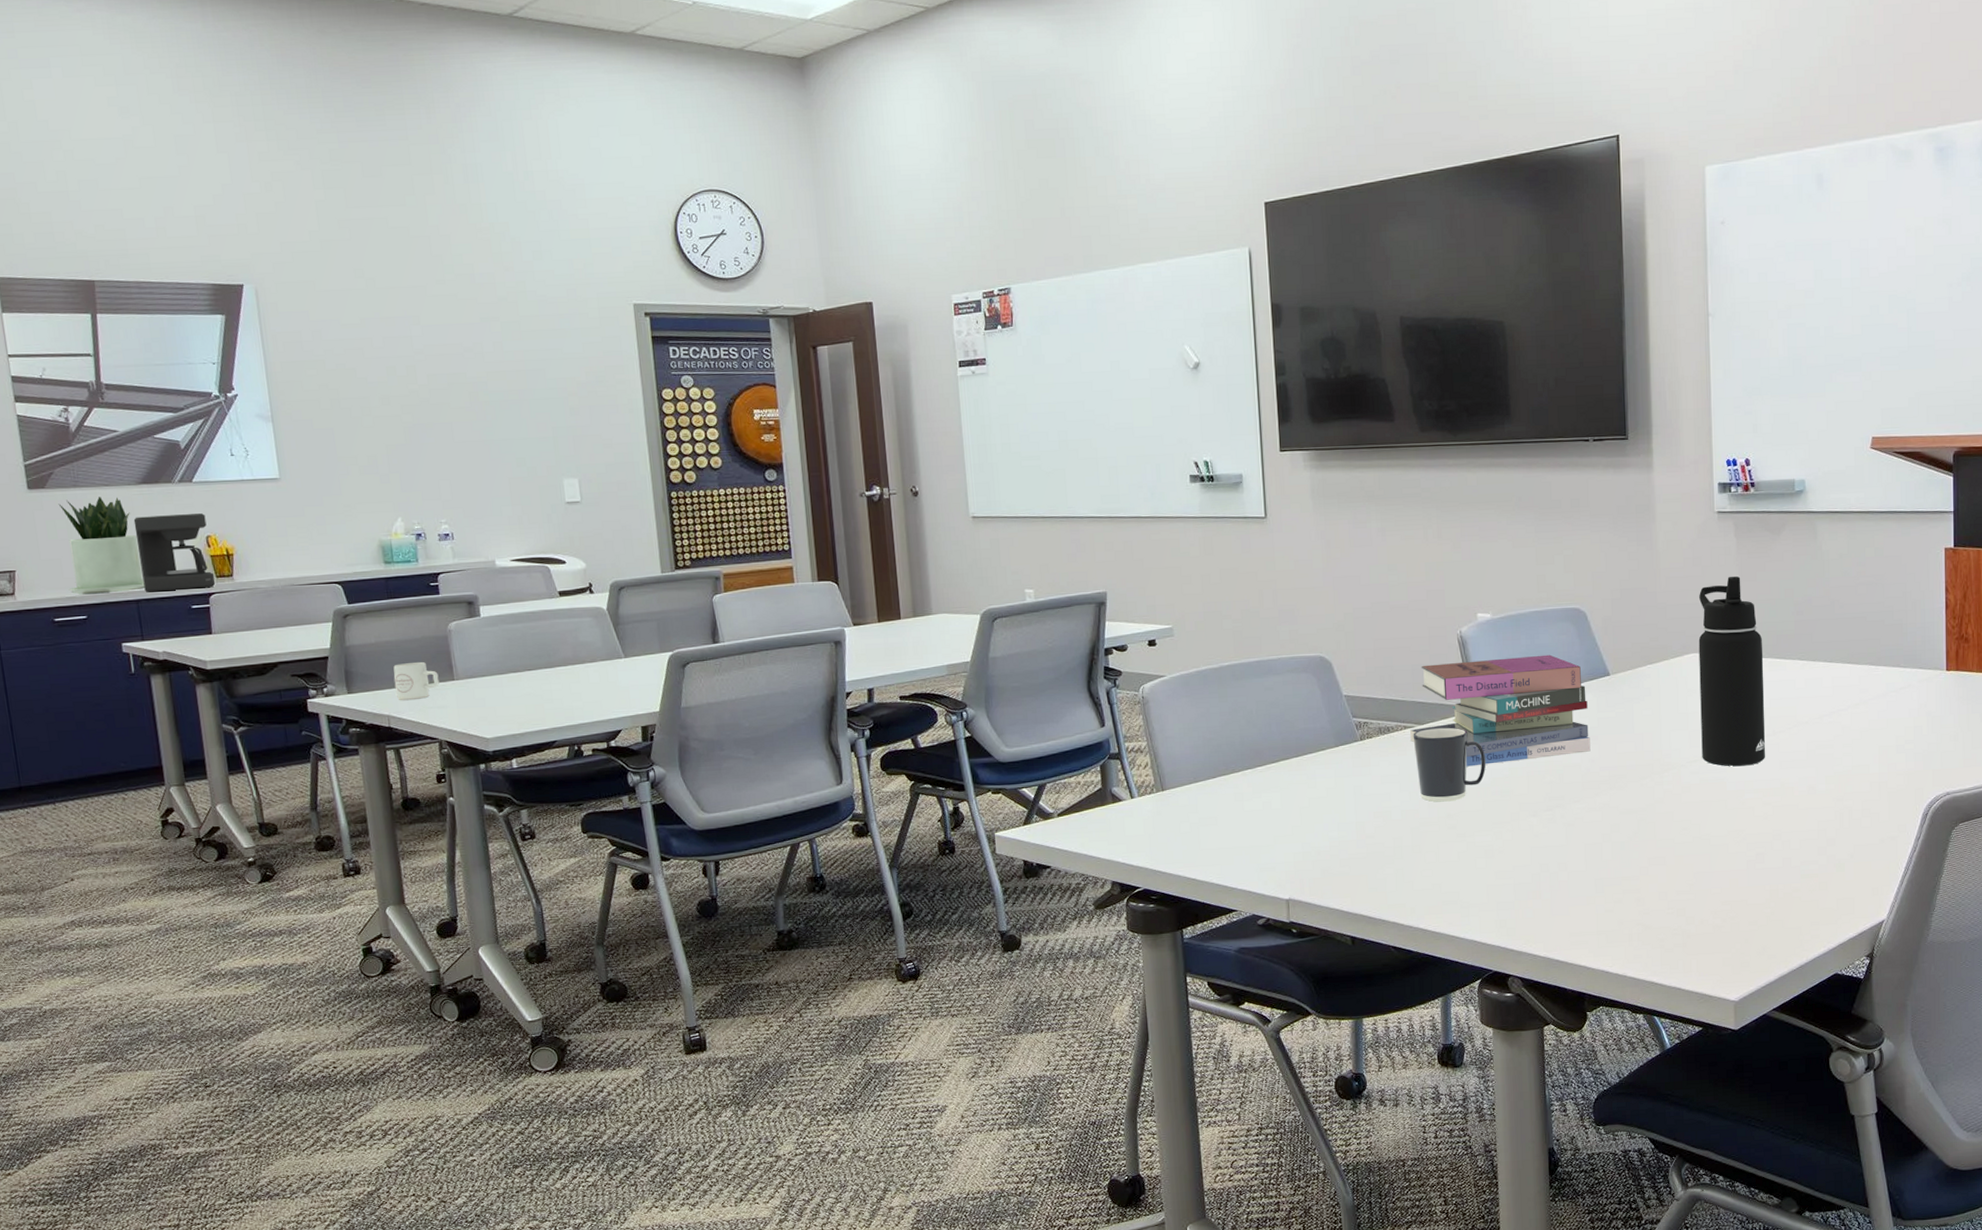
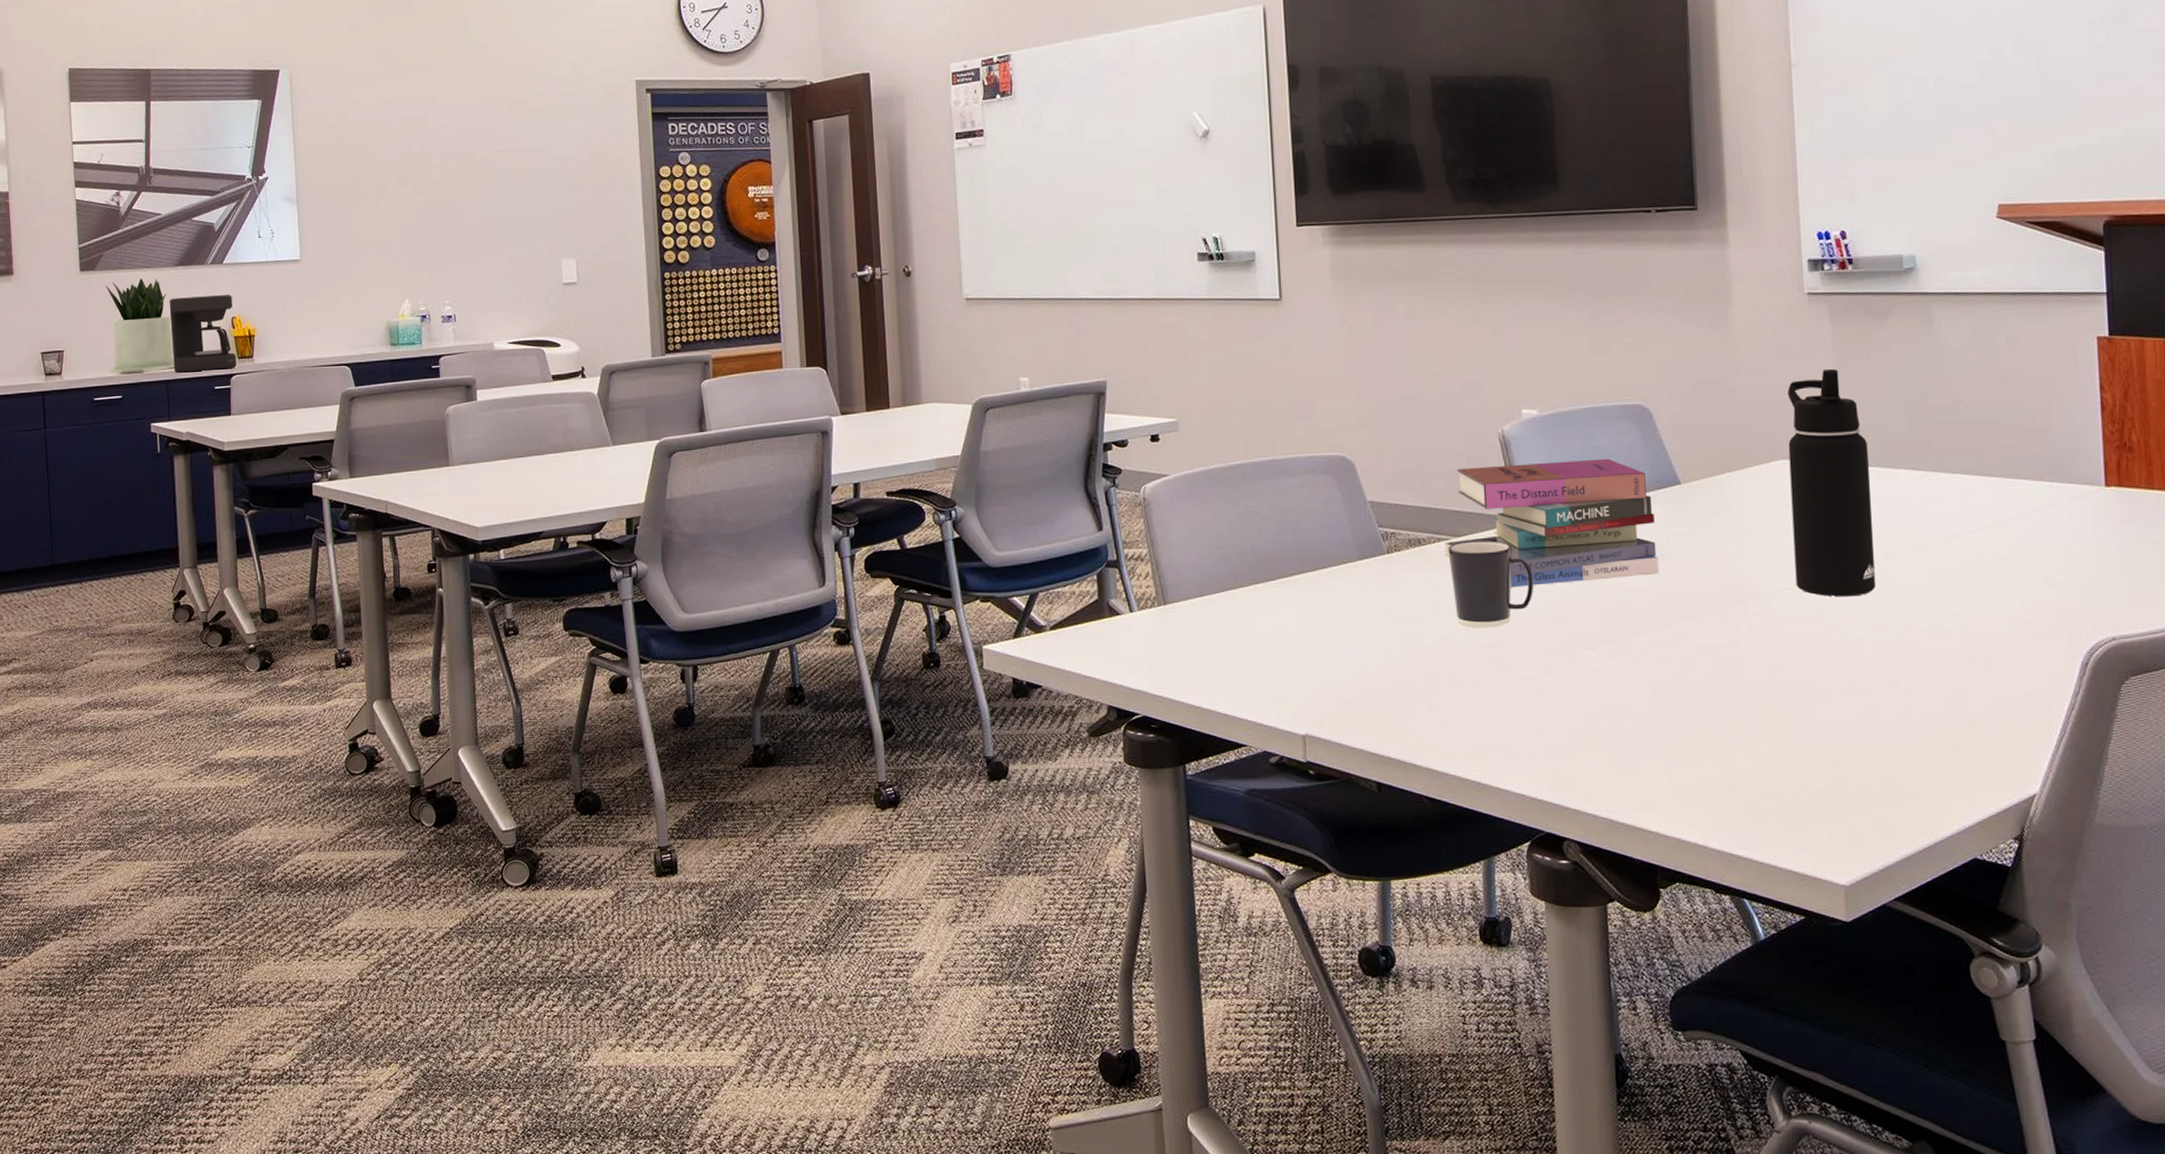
mug: present [393,662,440,701] -> none [393,447,435,487]

